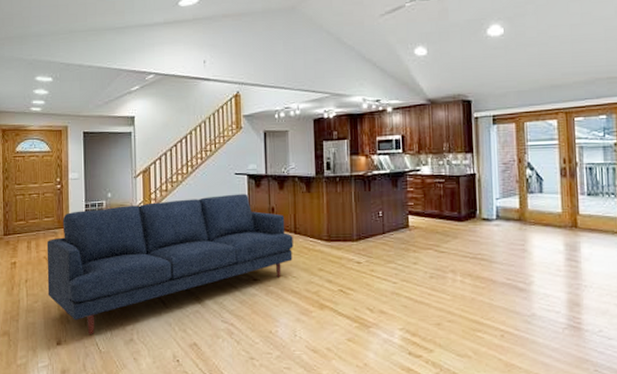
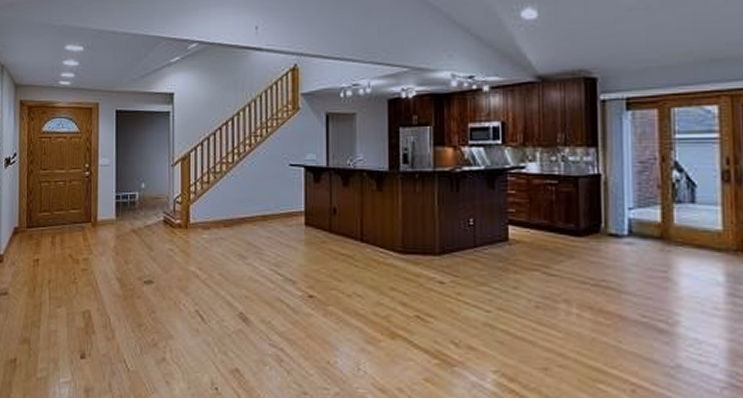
sofa: present [46,193,293,336] -> none [72,189,359,350]

